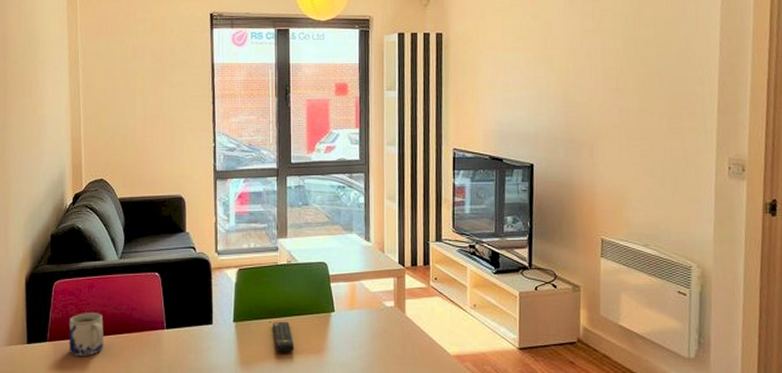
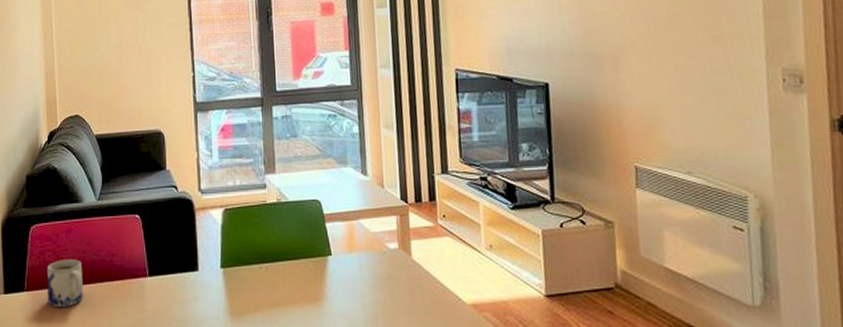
remote control: present [272,321,295,353] -> none [263,266,289,303]

